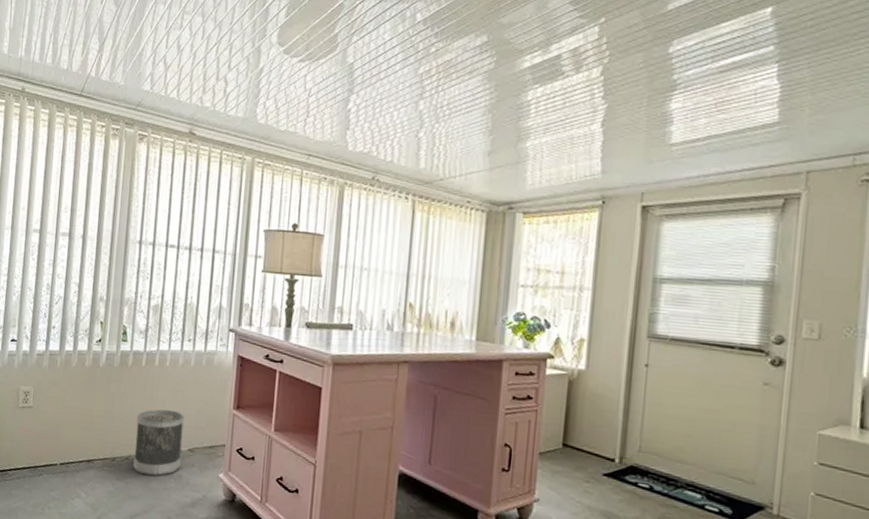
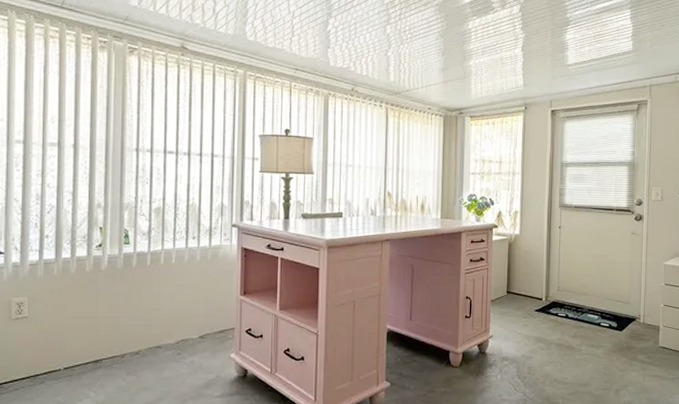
wastebasket: present [133,409,185,477] -> none [144,304,194,366]

